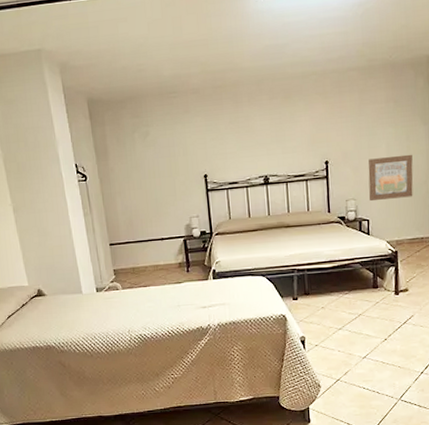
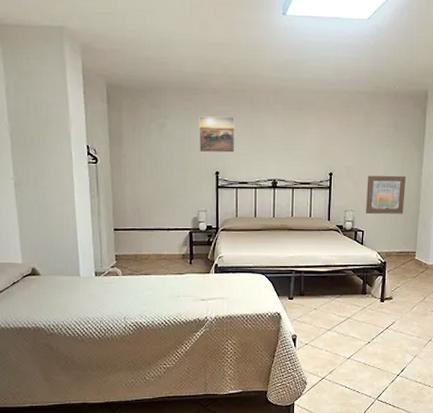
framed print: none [181,114,222,157] -> present [198,116,235,153]

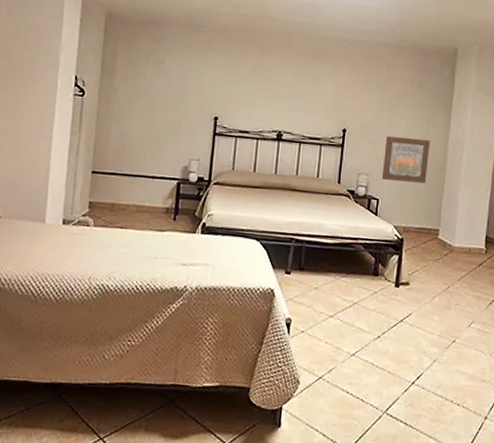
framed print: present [198,116,235,153] -> none [198,55,241,98]

